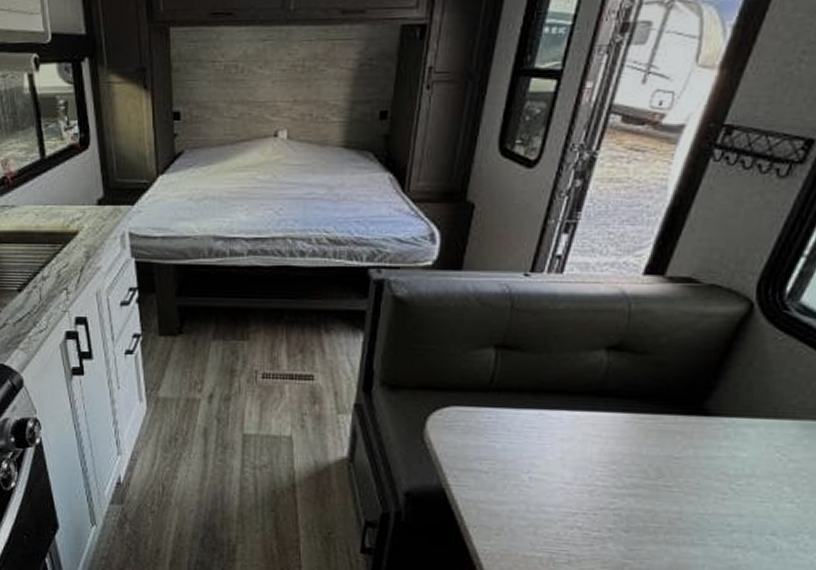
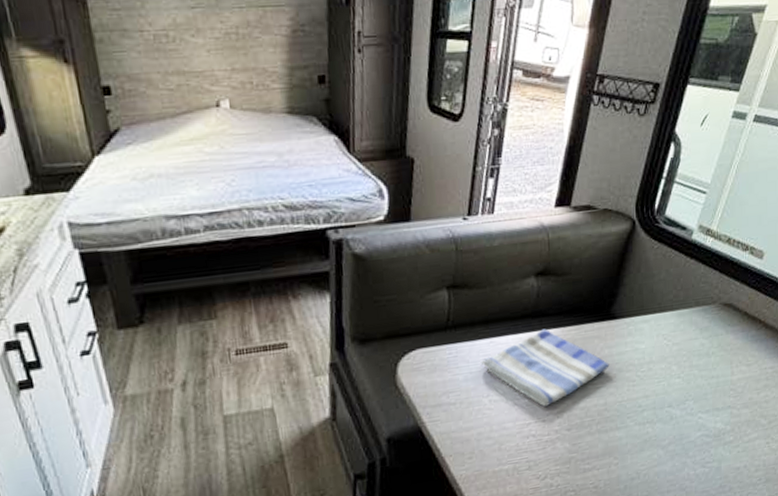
dish towel: none [525,411,693,499] -> present [481,329,610,407]

